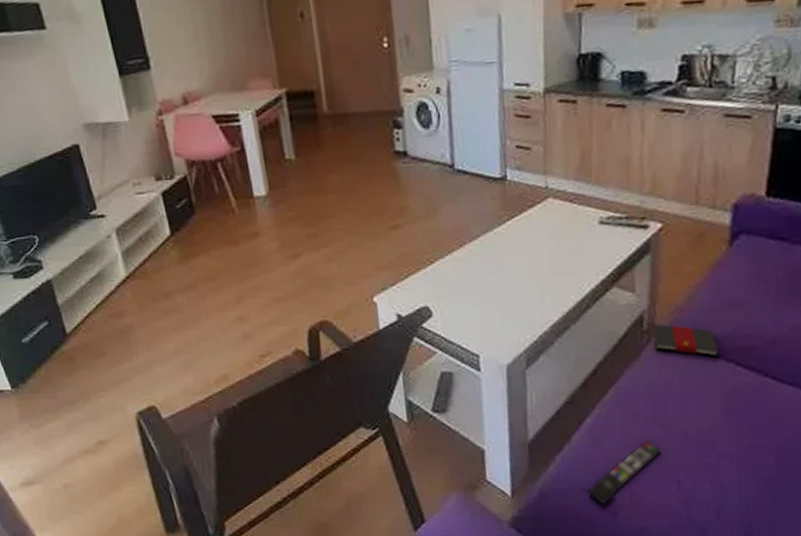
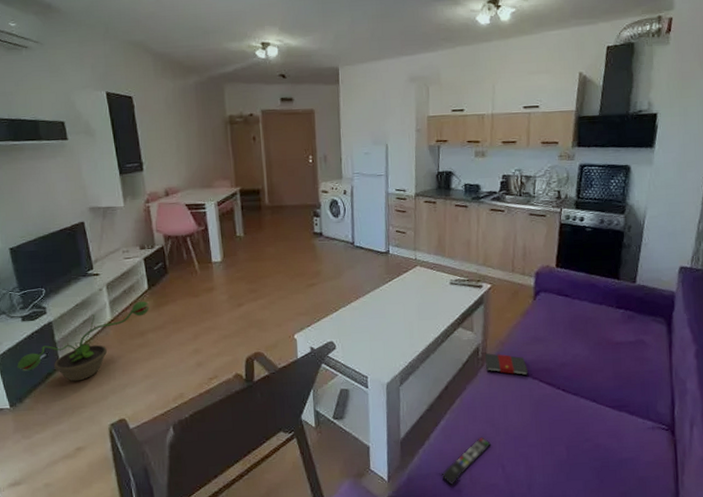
decorative plant: none [13,251,174,357] -> present [17,301,149,382]

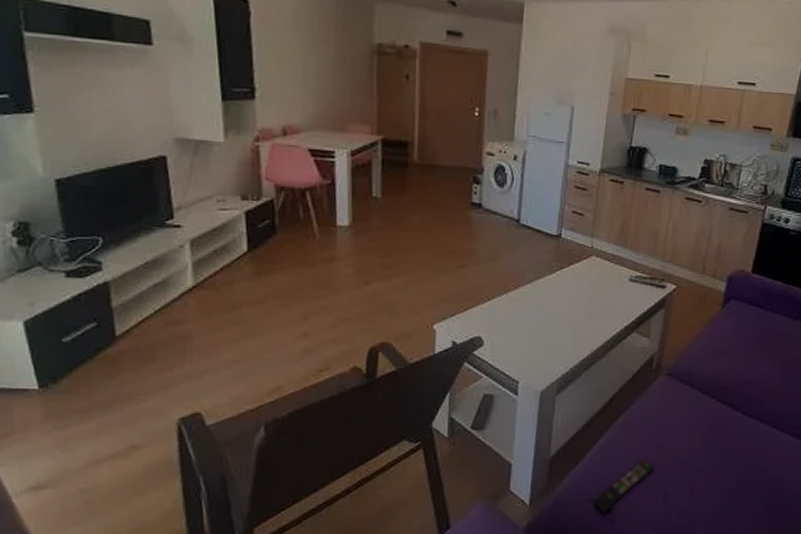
decorative plant: present [17,301,149,382] -> none [53,265,247,361]
book: present [484,353,528,376] -> none [659,365,706,393]

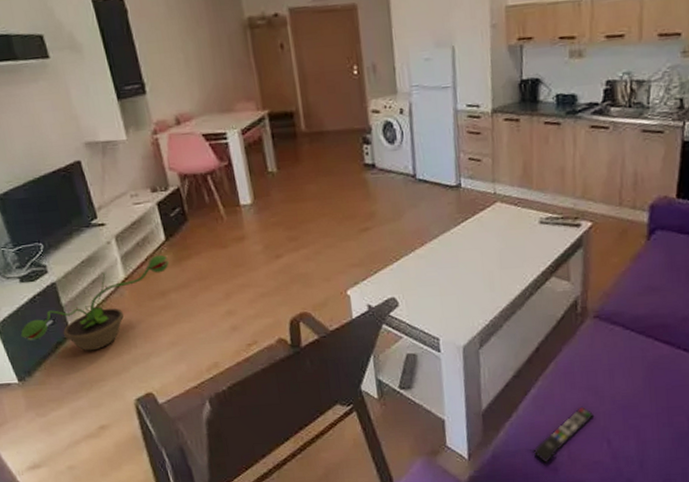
decorative plant: none [53,265,247,361] -> present [20,254,169,351]

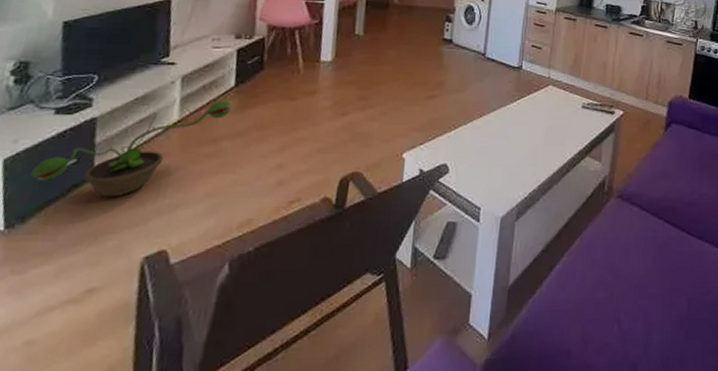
remote control: present [533,406,595,464] -> none [550,284,609,346]

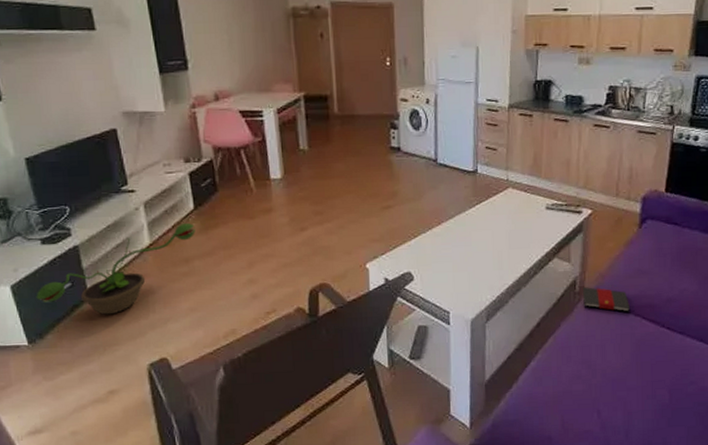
book: none [610,187,654,215] -> present [582,287,630,312]

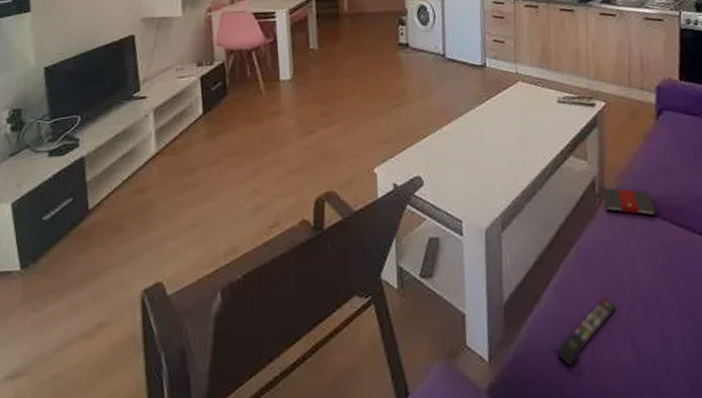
decorative plant: present [36,222,195,315] -> none [35,129,202,234]
remote control: none [530,378,587,433] -> present [555,297,617,367]

